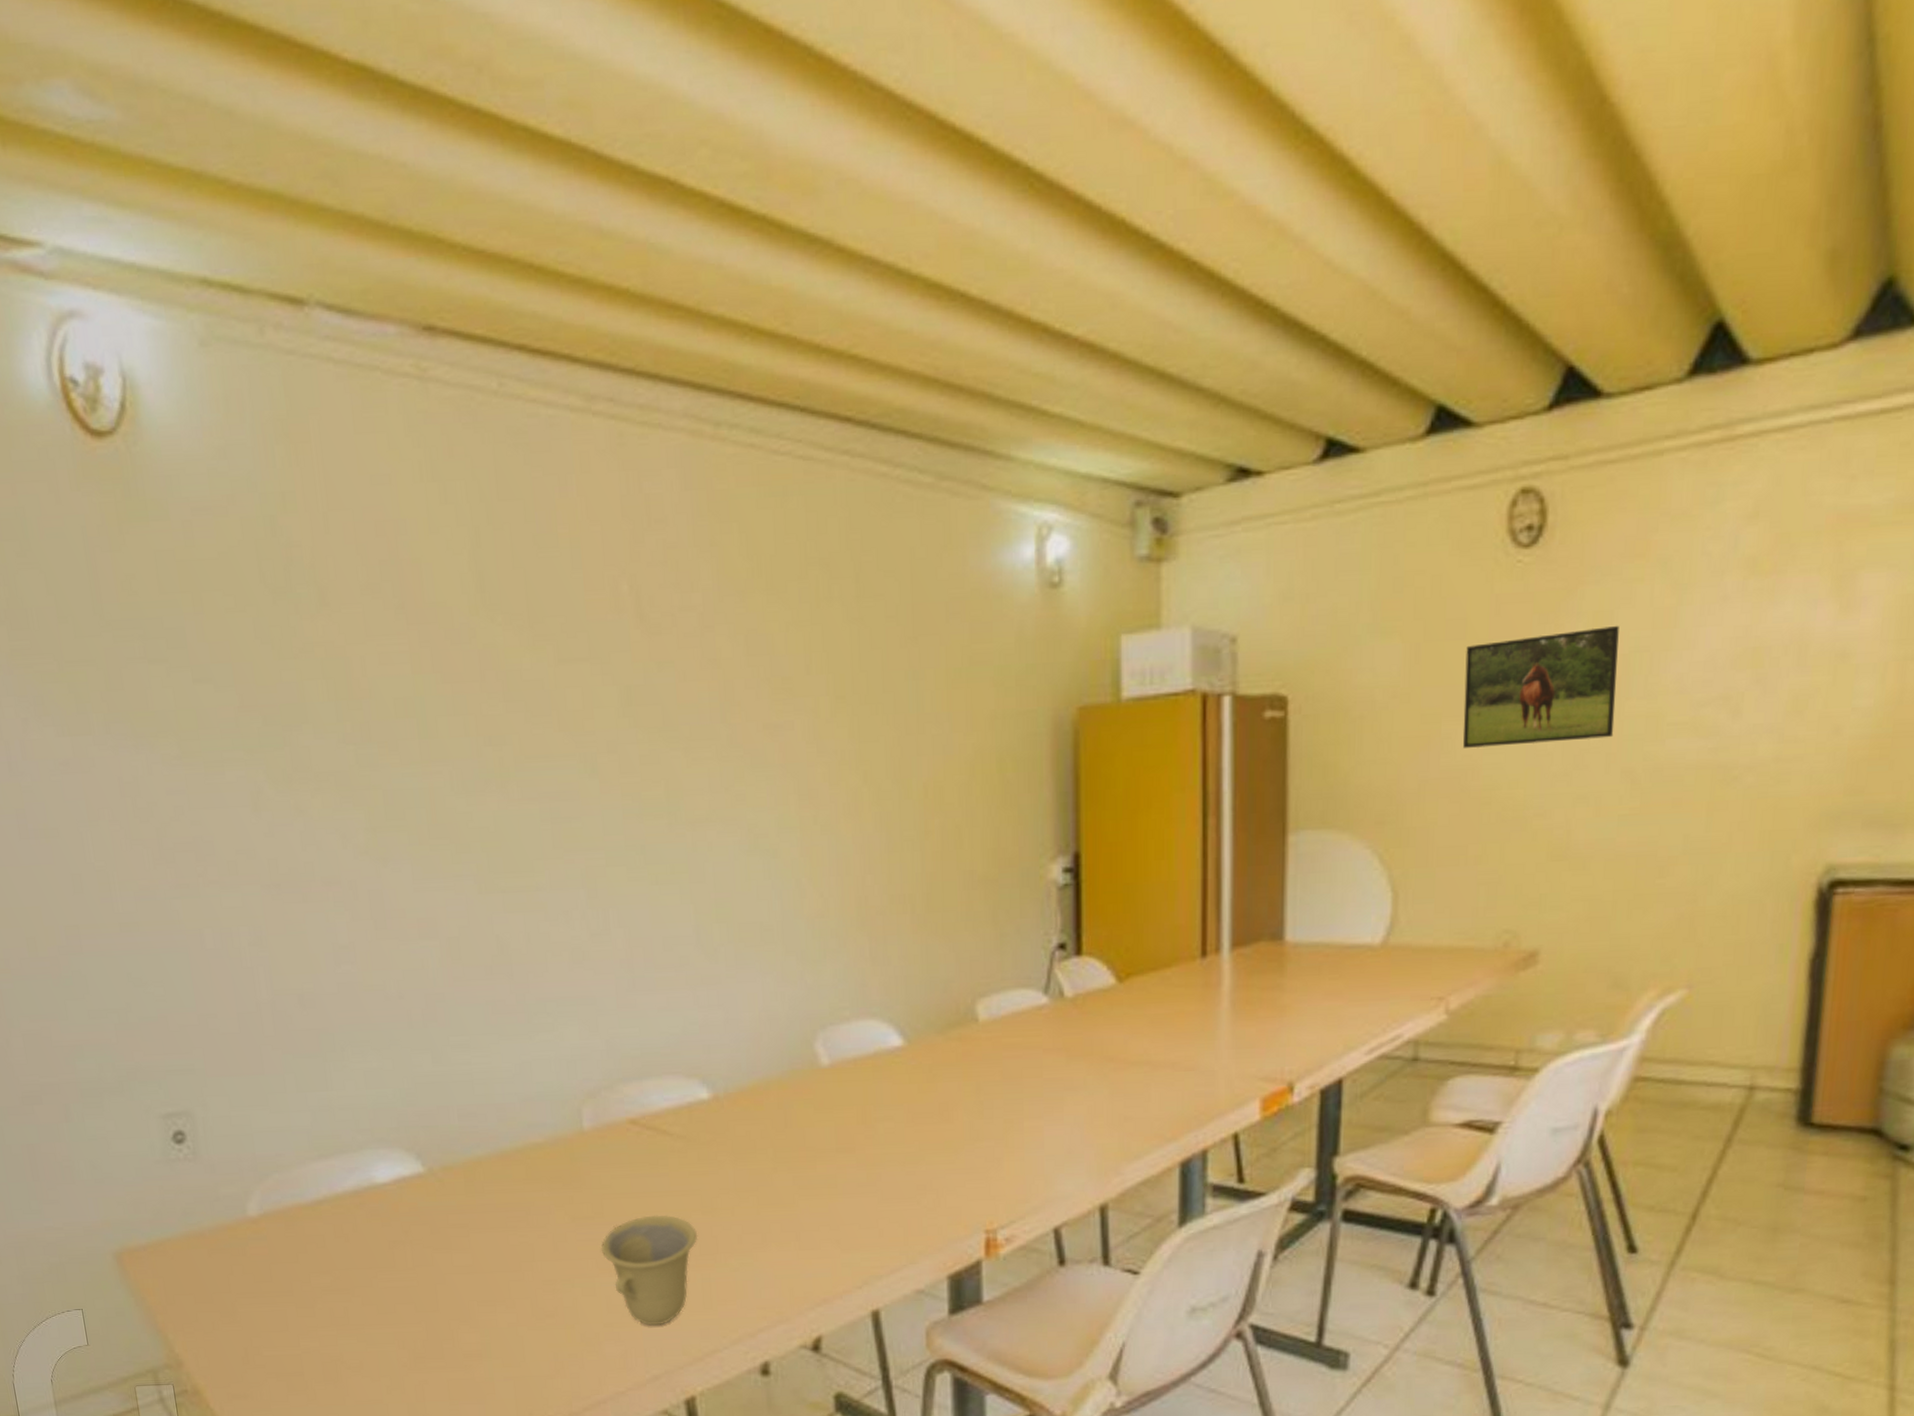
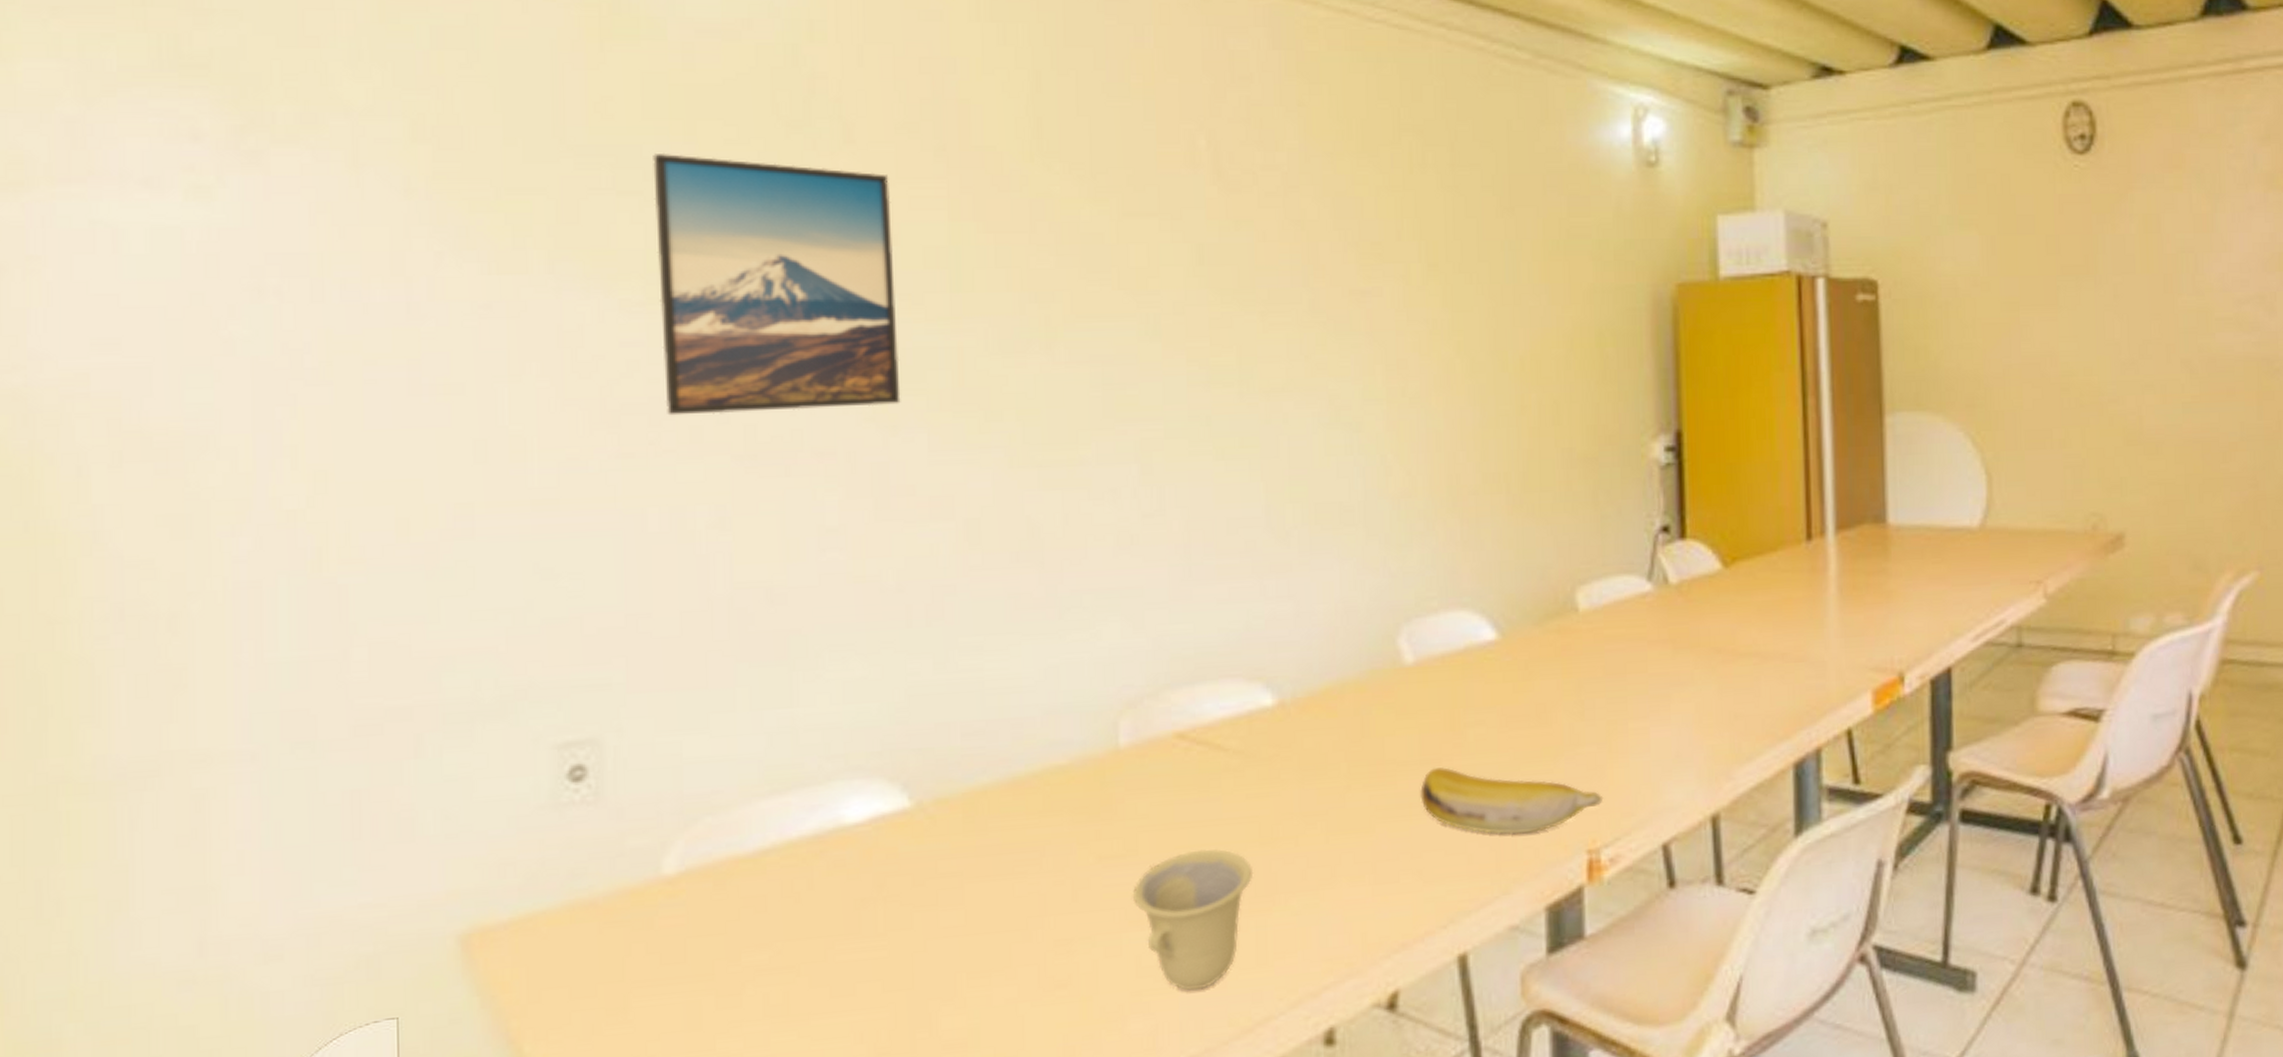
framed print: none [172,623,387,852] -> present [653,152,901,416]
banana: none [837,1155,1000,1214] -> present [1420,767,1604,835]
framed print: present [1462,625,1619,748] -> none [2036,227,2171,336]

